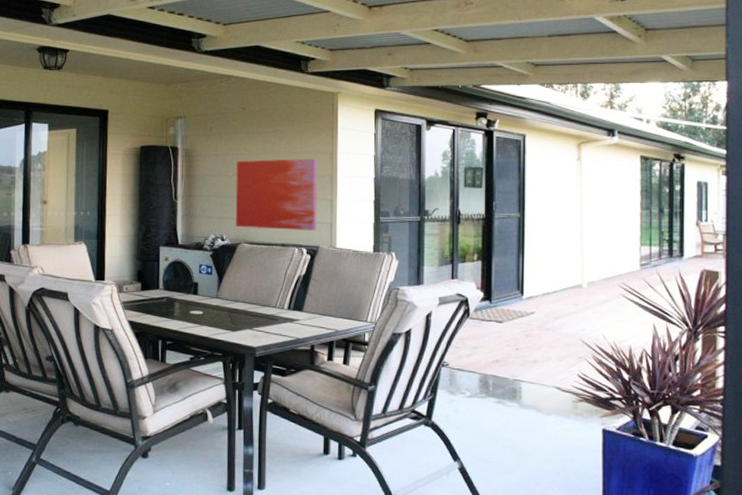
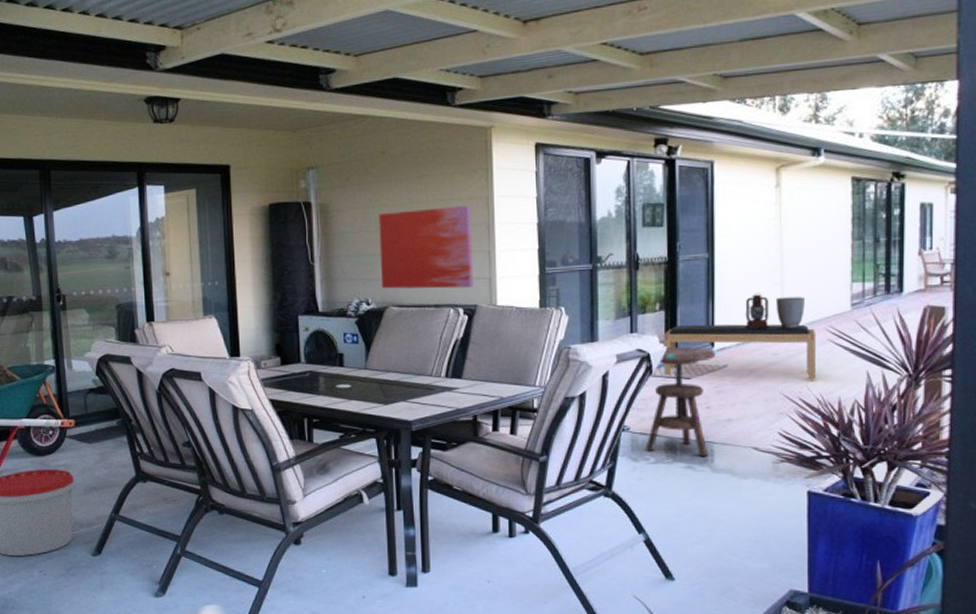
side table: none [462,294,525,394] -> present [645,347,716,457]
bench: none [479,274,611,330] -> present [663,324,817,380]
lantern: none [550,250,571,281] -> present [745,292,770,328]
ceramic pot: none [576,255,601,283] -> present [775,297,805,329]

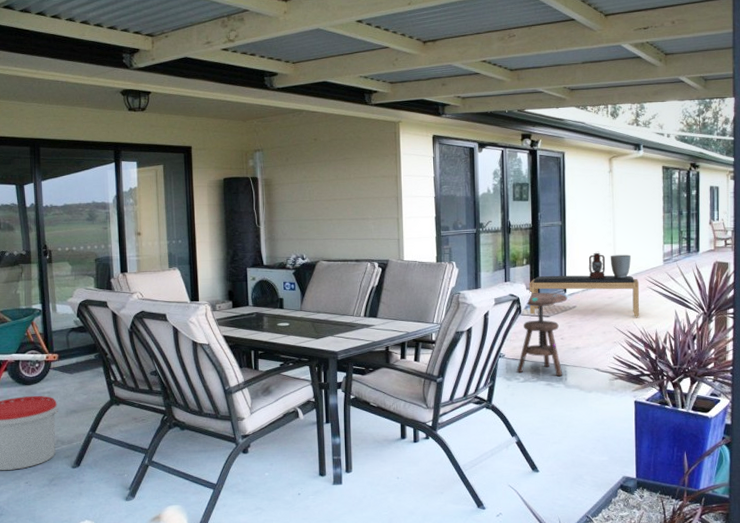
wall art: present [379,205,474,289] -> none [312,182,386,247]

